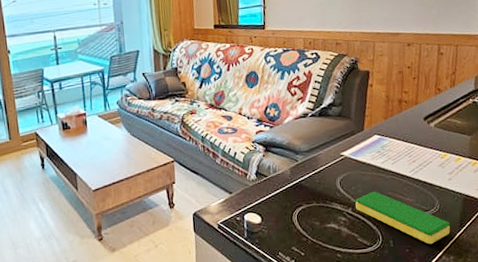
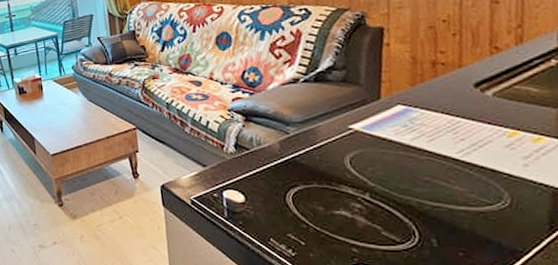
dish sponge: present [355,191,451,245] -> none [374,174,533,250]

